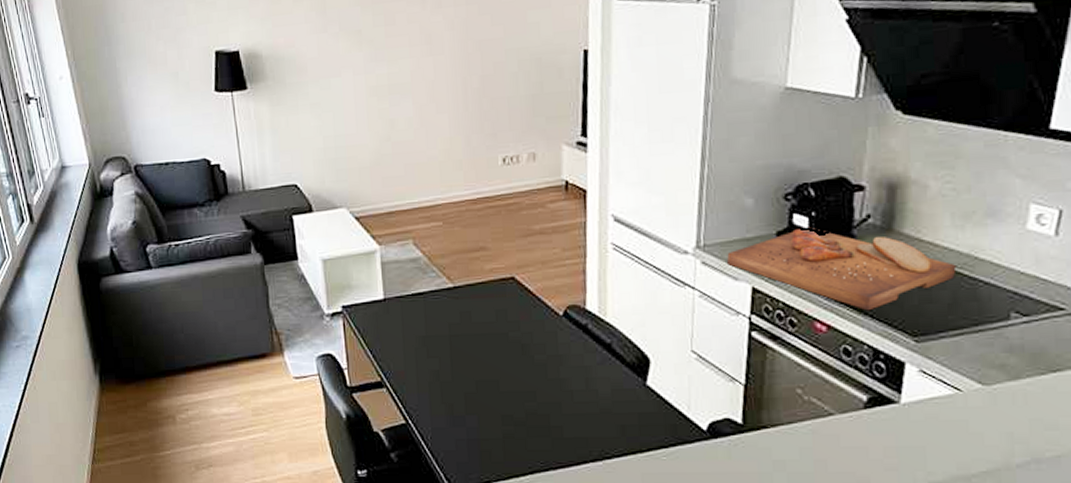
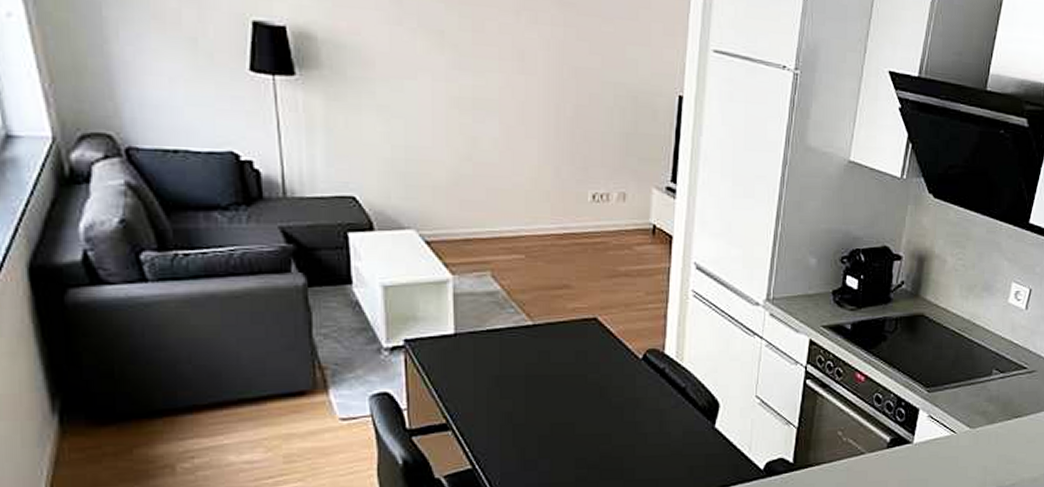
cutting board: present [727,227,957,311] -> none [791,288,960,365]

